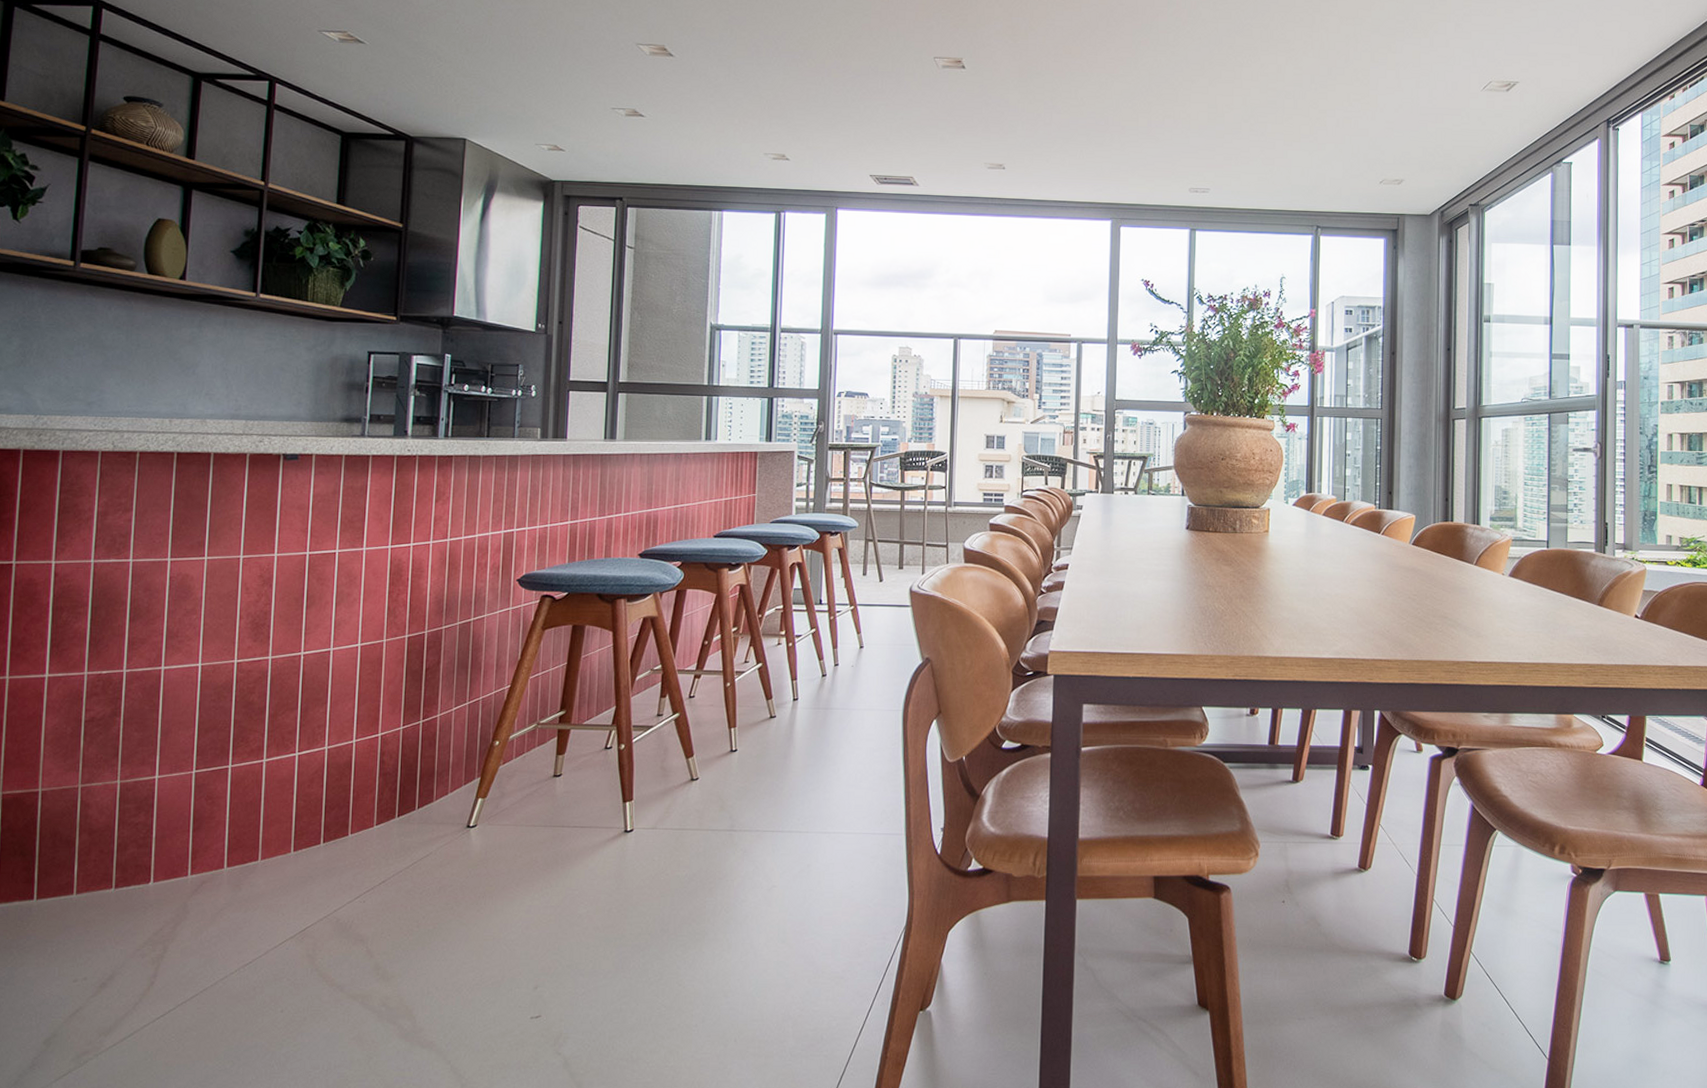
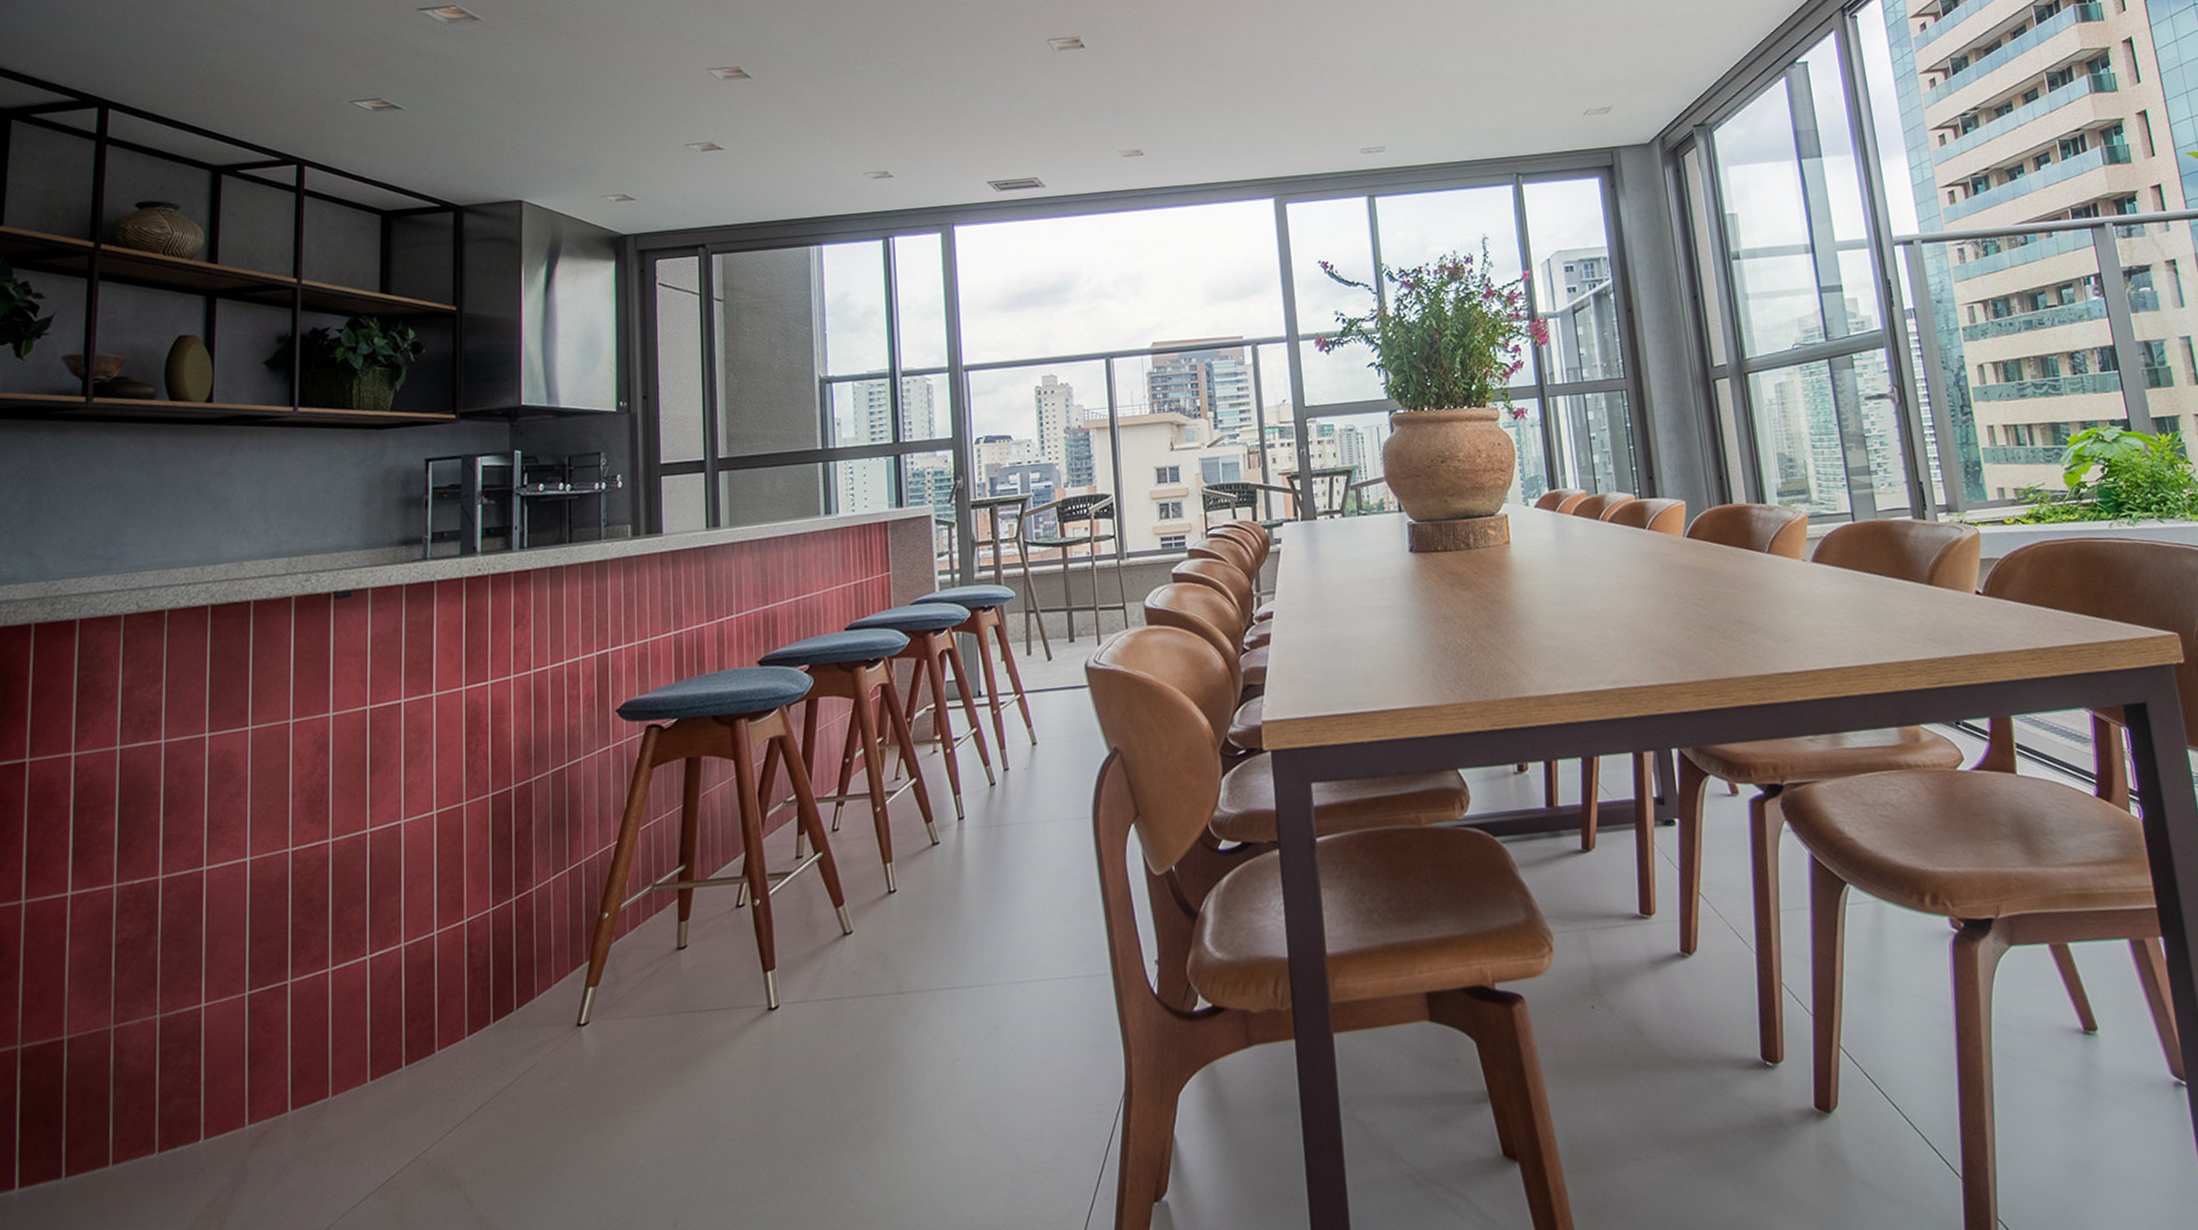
ceramic bowl: none [52,222,112,250] -> present [60,353,127,383]

